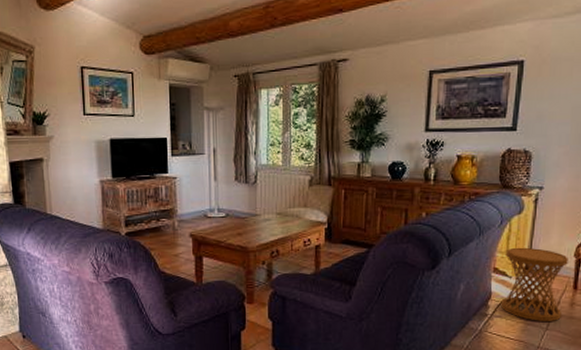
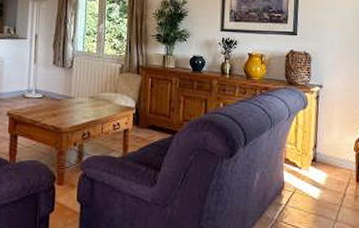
side table: present [501,247,568,321] -> none [293,139,349,213]

